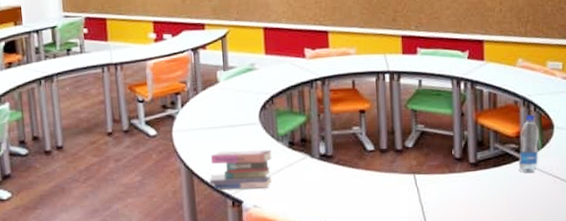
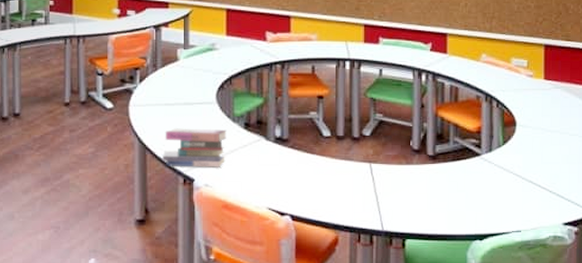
bottle: present [519,114,539,173] -> none [479,110,501,170]

